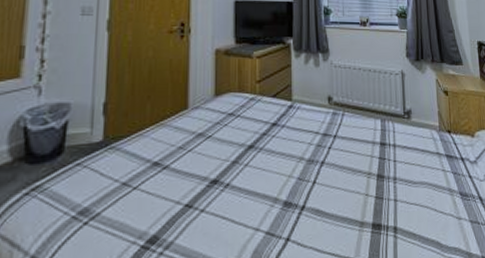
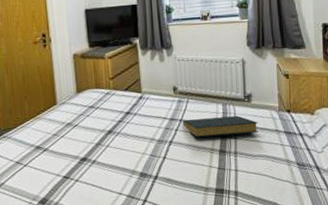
hardback book: none [337,134,419,159] -> present [183,115,258,138]

